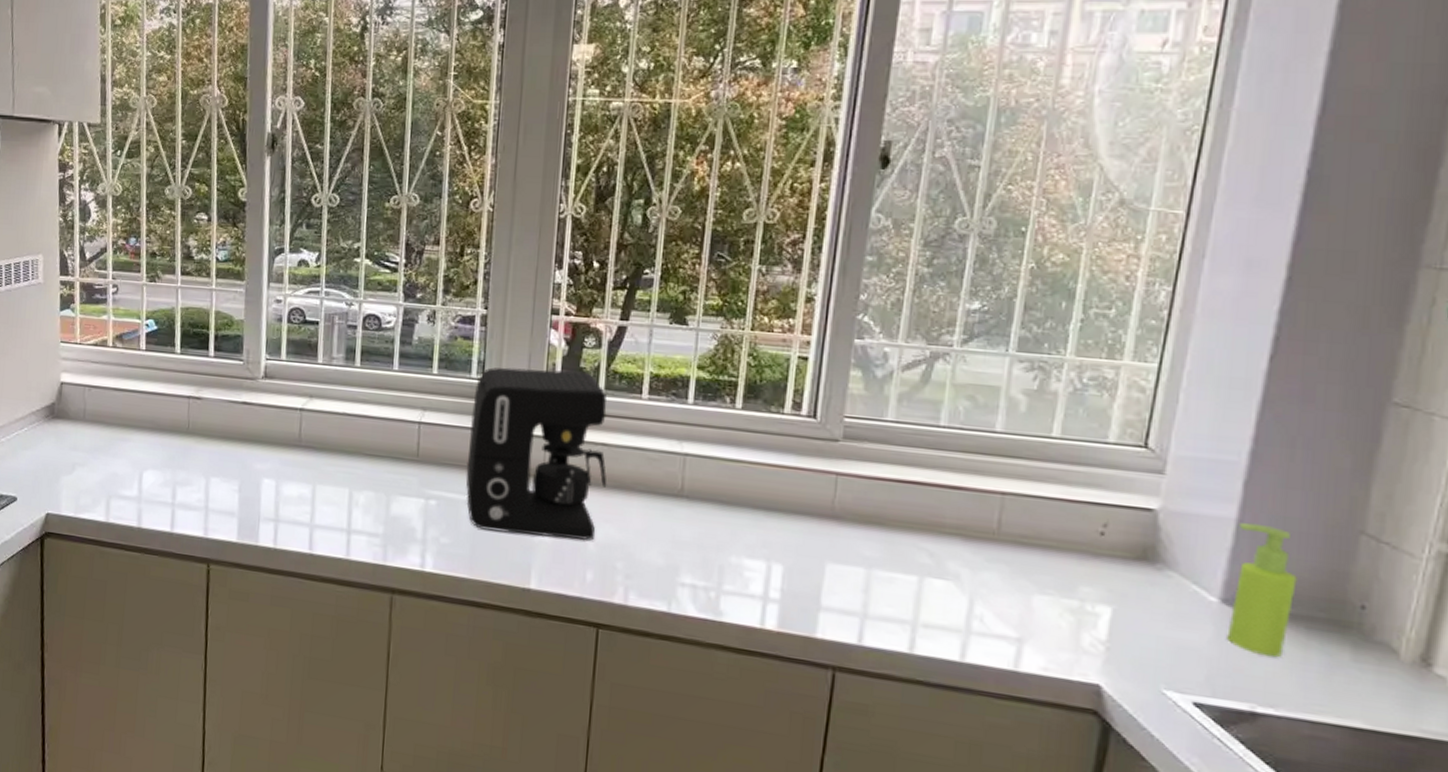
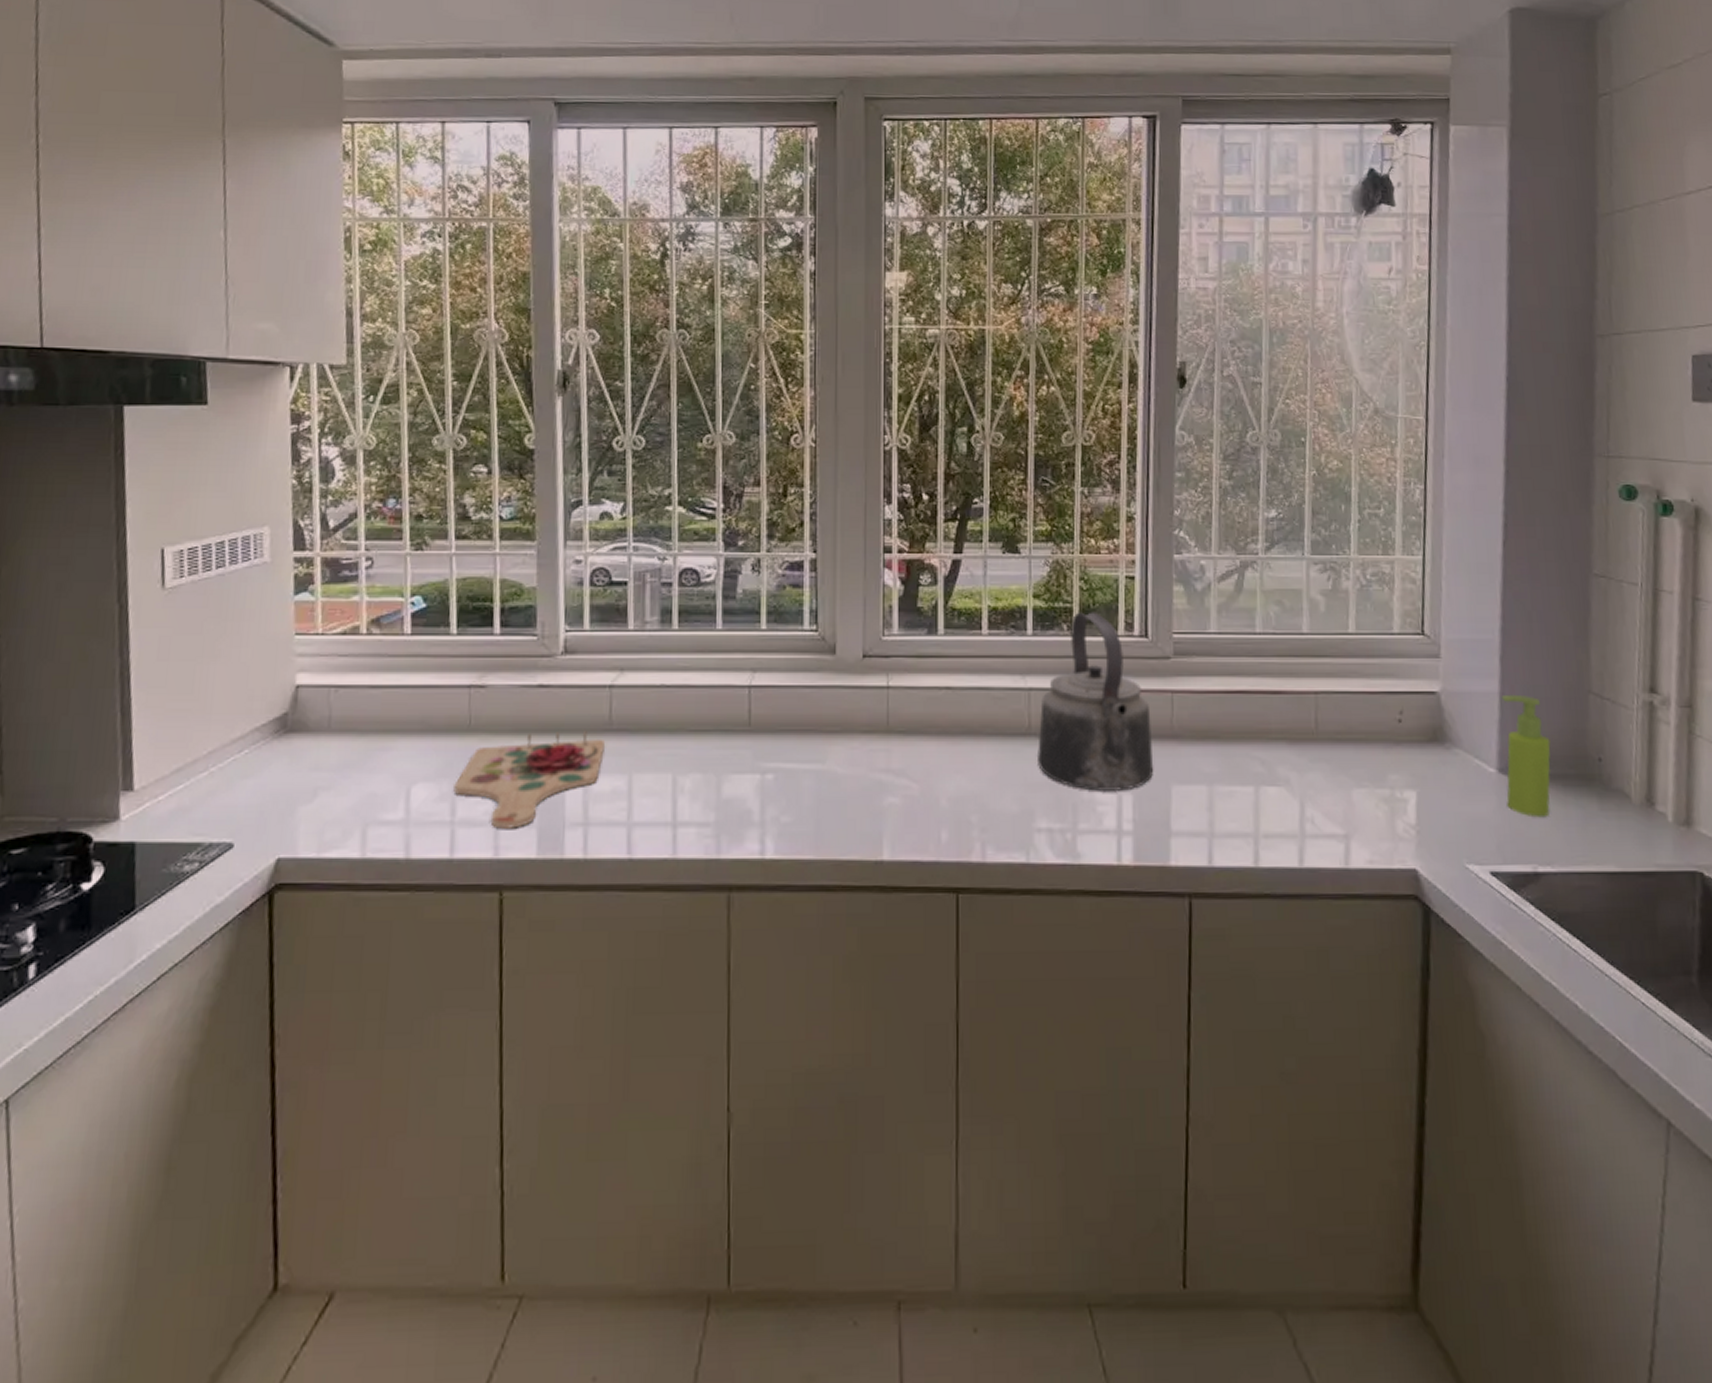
cutting board: none [174,441,294,516] -> present [453,730,605,829]
coffee maker: present [465,367,607,541] -> none [804,611,955,800]
kettle: none [686,386,811,562] -> present [1036,612,1154,793]

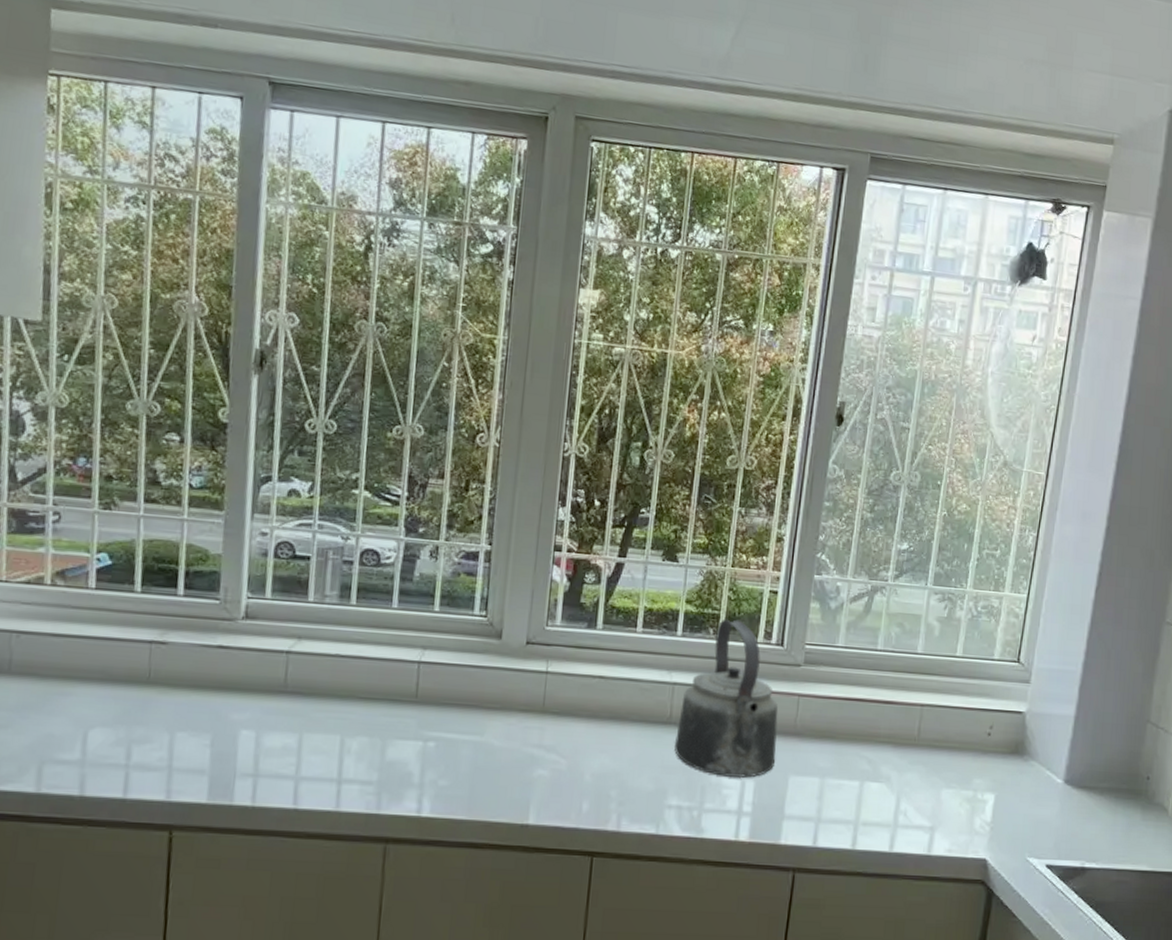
cutting board: present [453,730,605,829] -> none [130,690,279,775]
soap dispenser: present [1501,694,1551,818] -> none [1067,718,1110,823]

